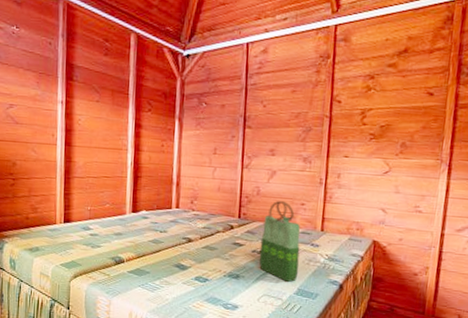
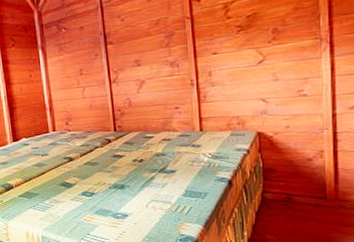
tote bag: present [259,200,300,282] -> none [140,107,184,185]

